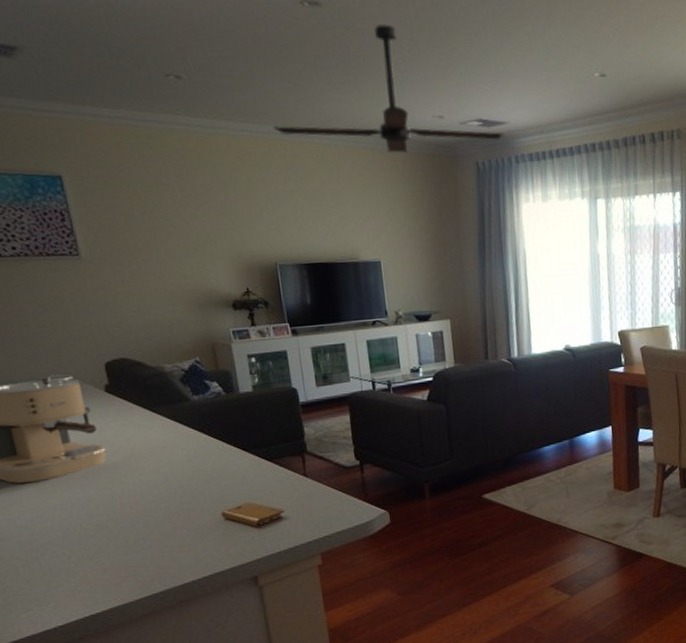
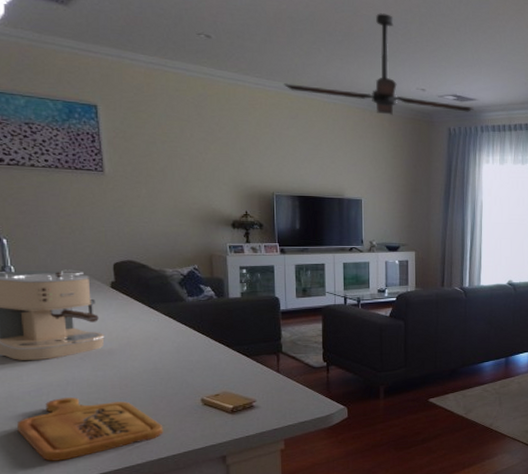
cutting board: none [23,521,185,595] -> present [16,397,163,461]

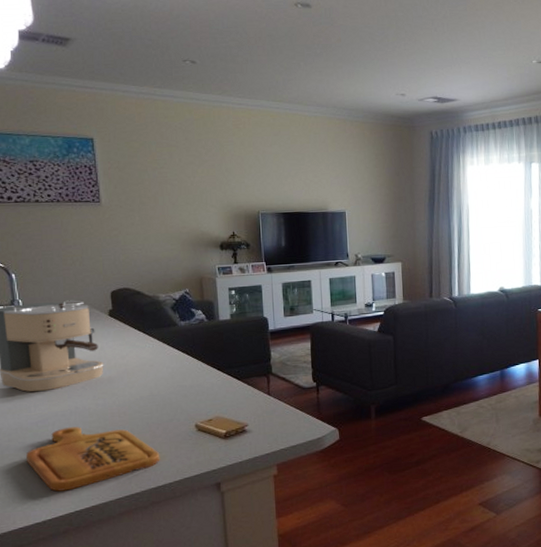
ceiling fan: present [283,13,475,115] -> none [265,21,456,124]

